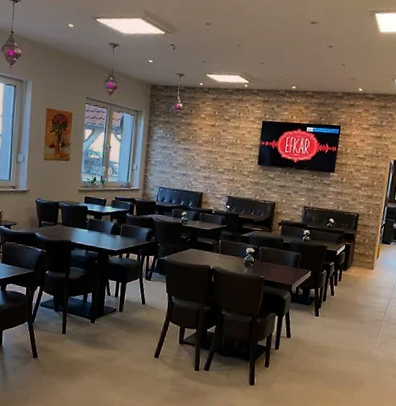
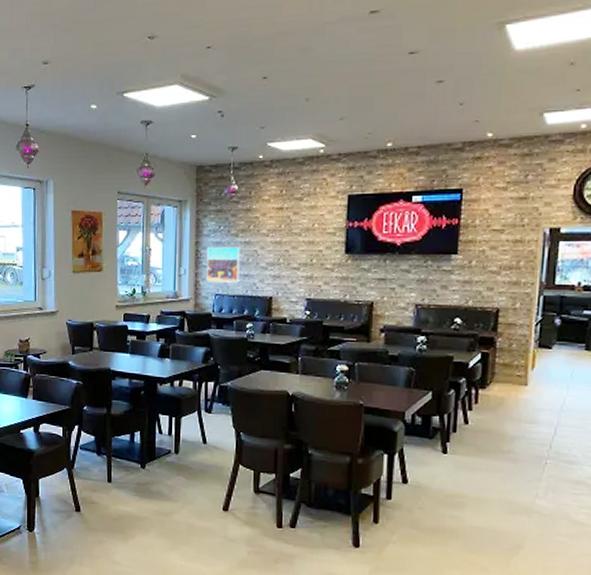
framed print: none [153,150,181,180] -> present [206,247,240,283]

